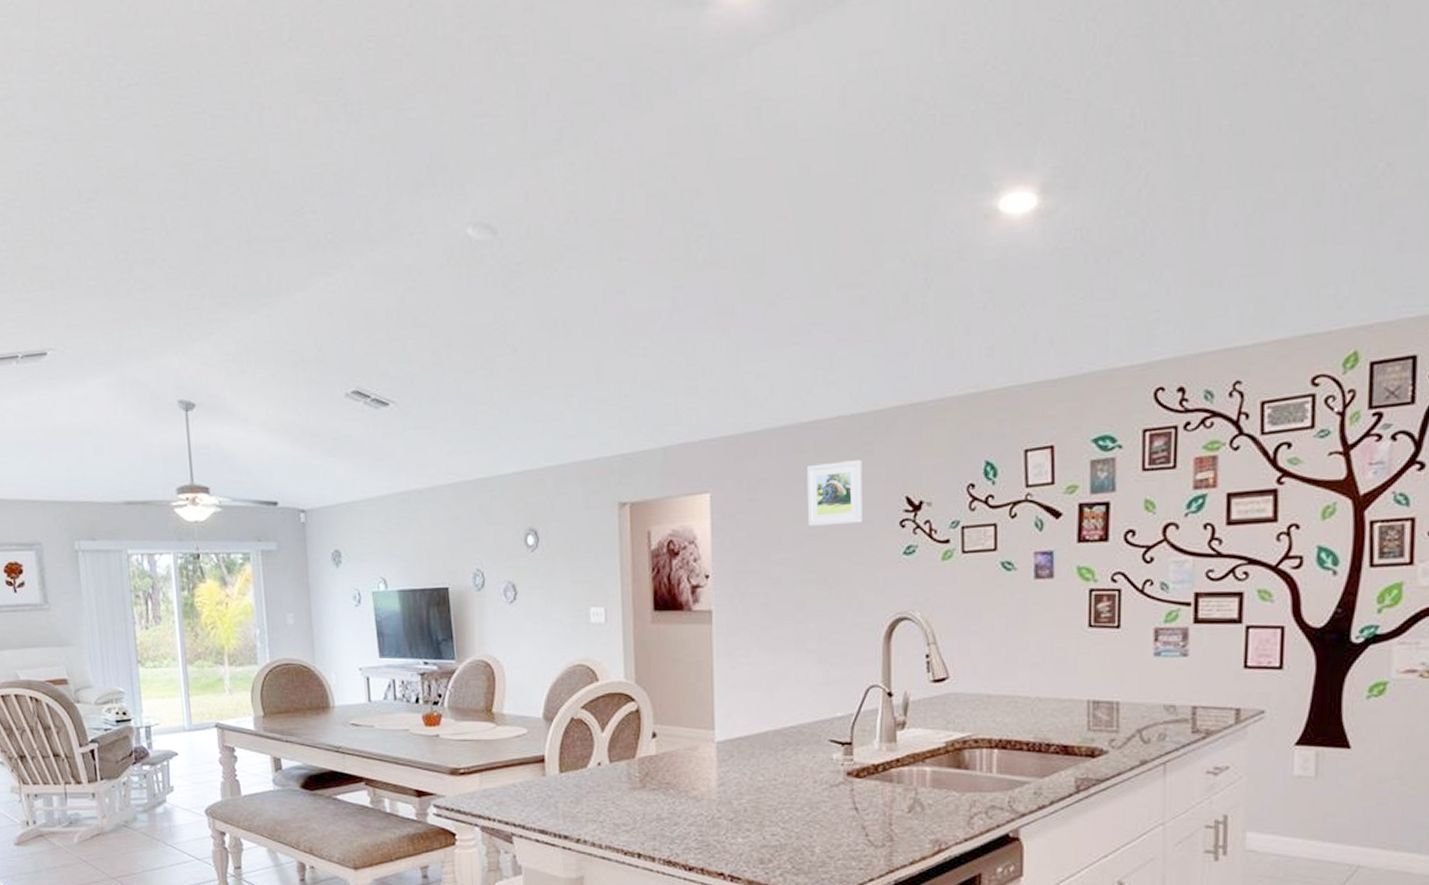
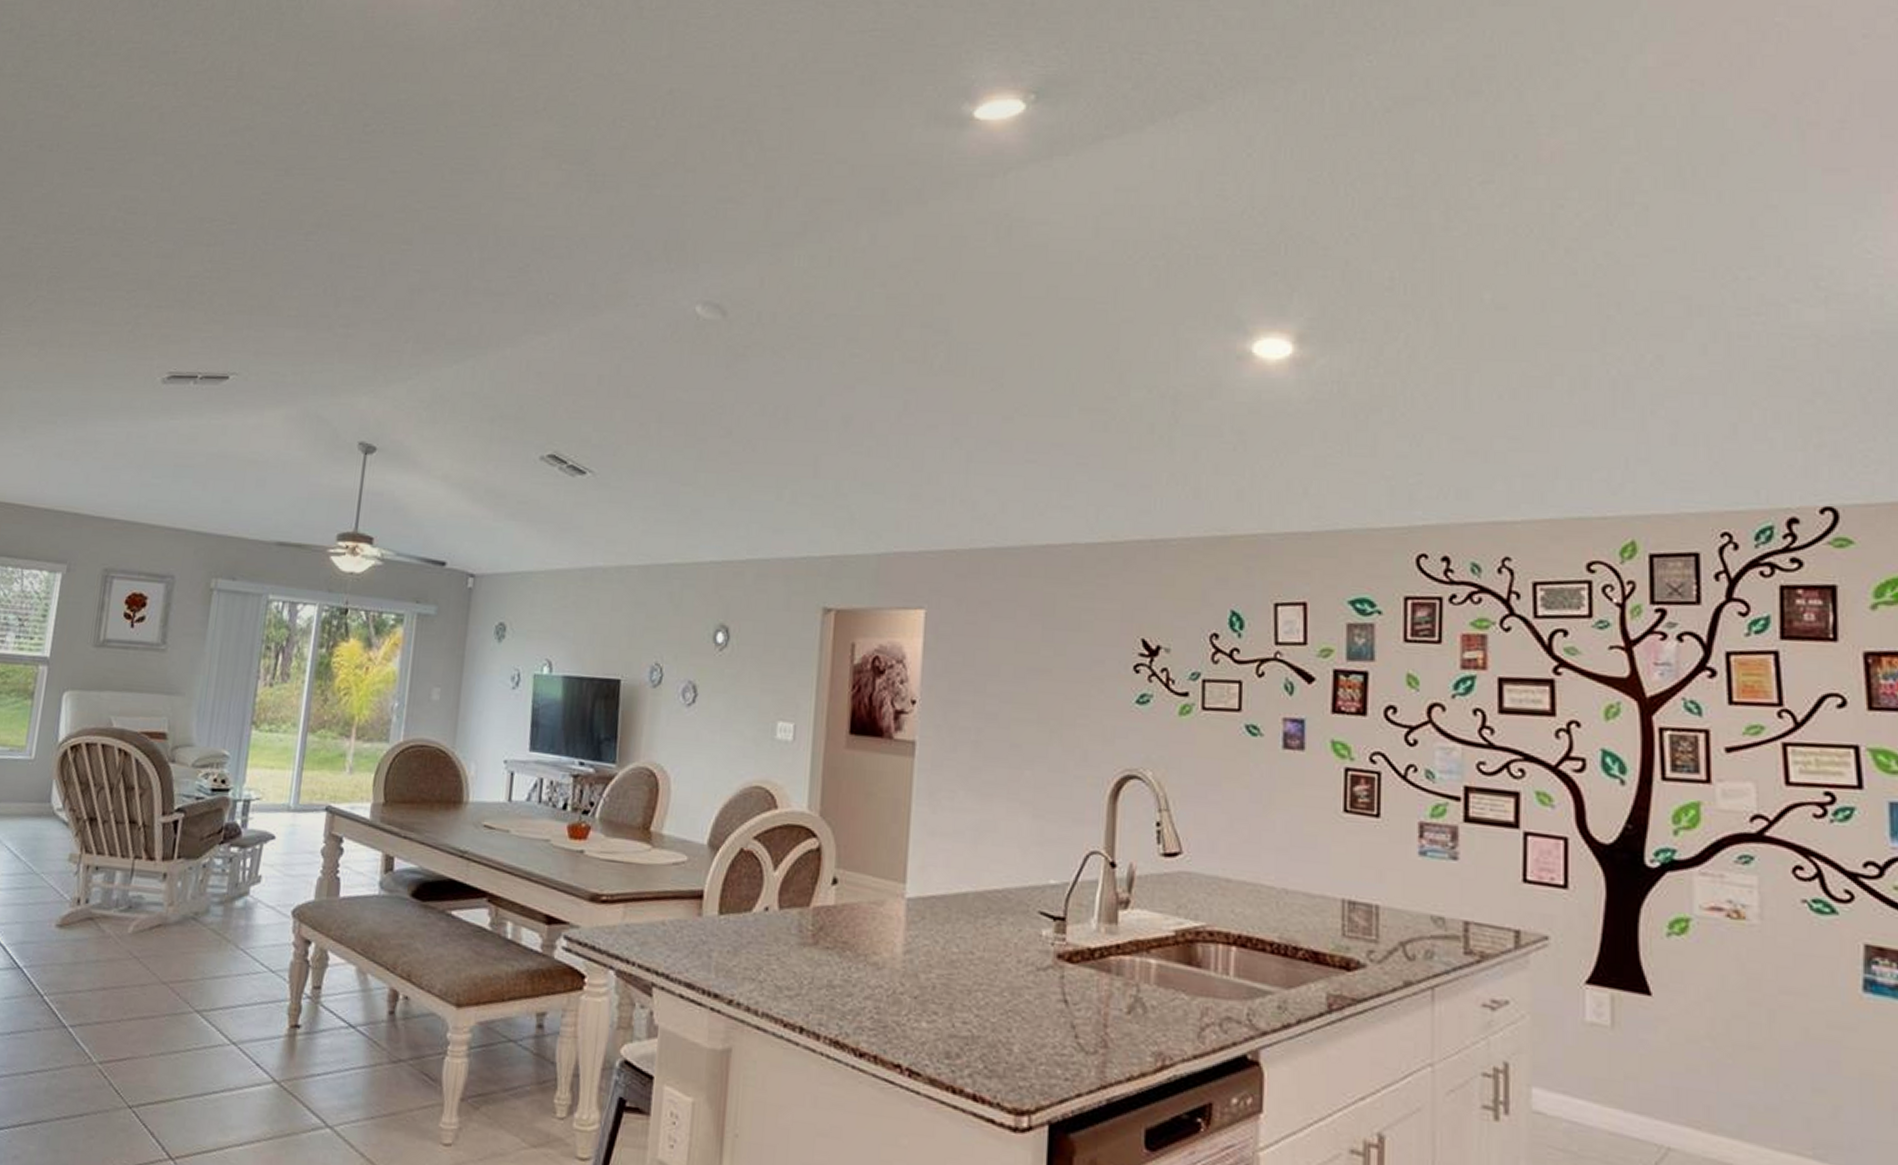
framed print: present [806,460,863,526] -> none [1031,592,1095,662]

